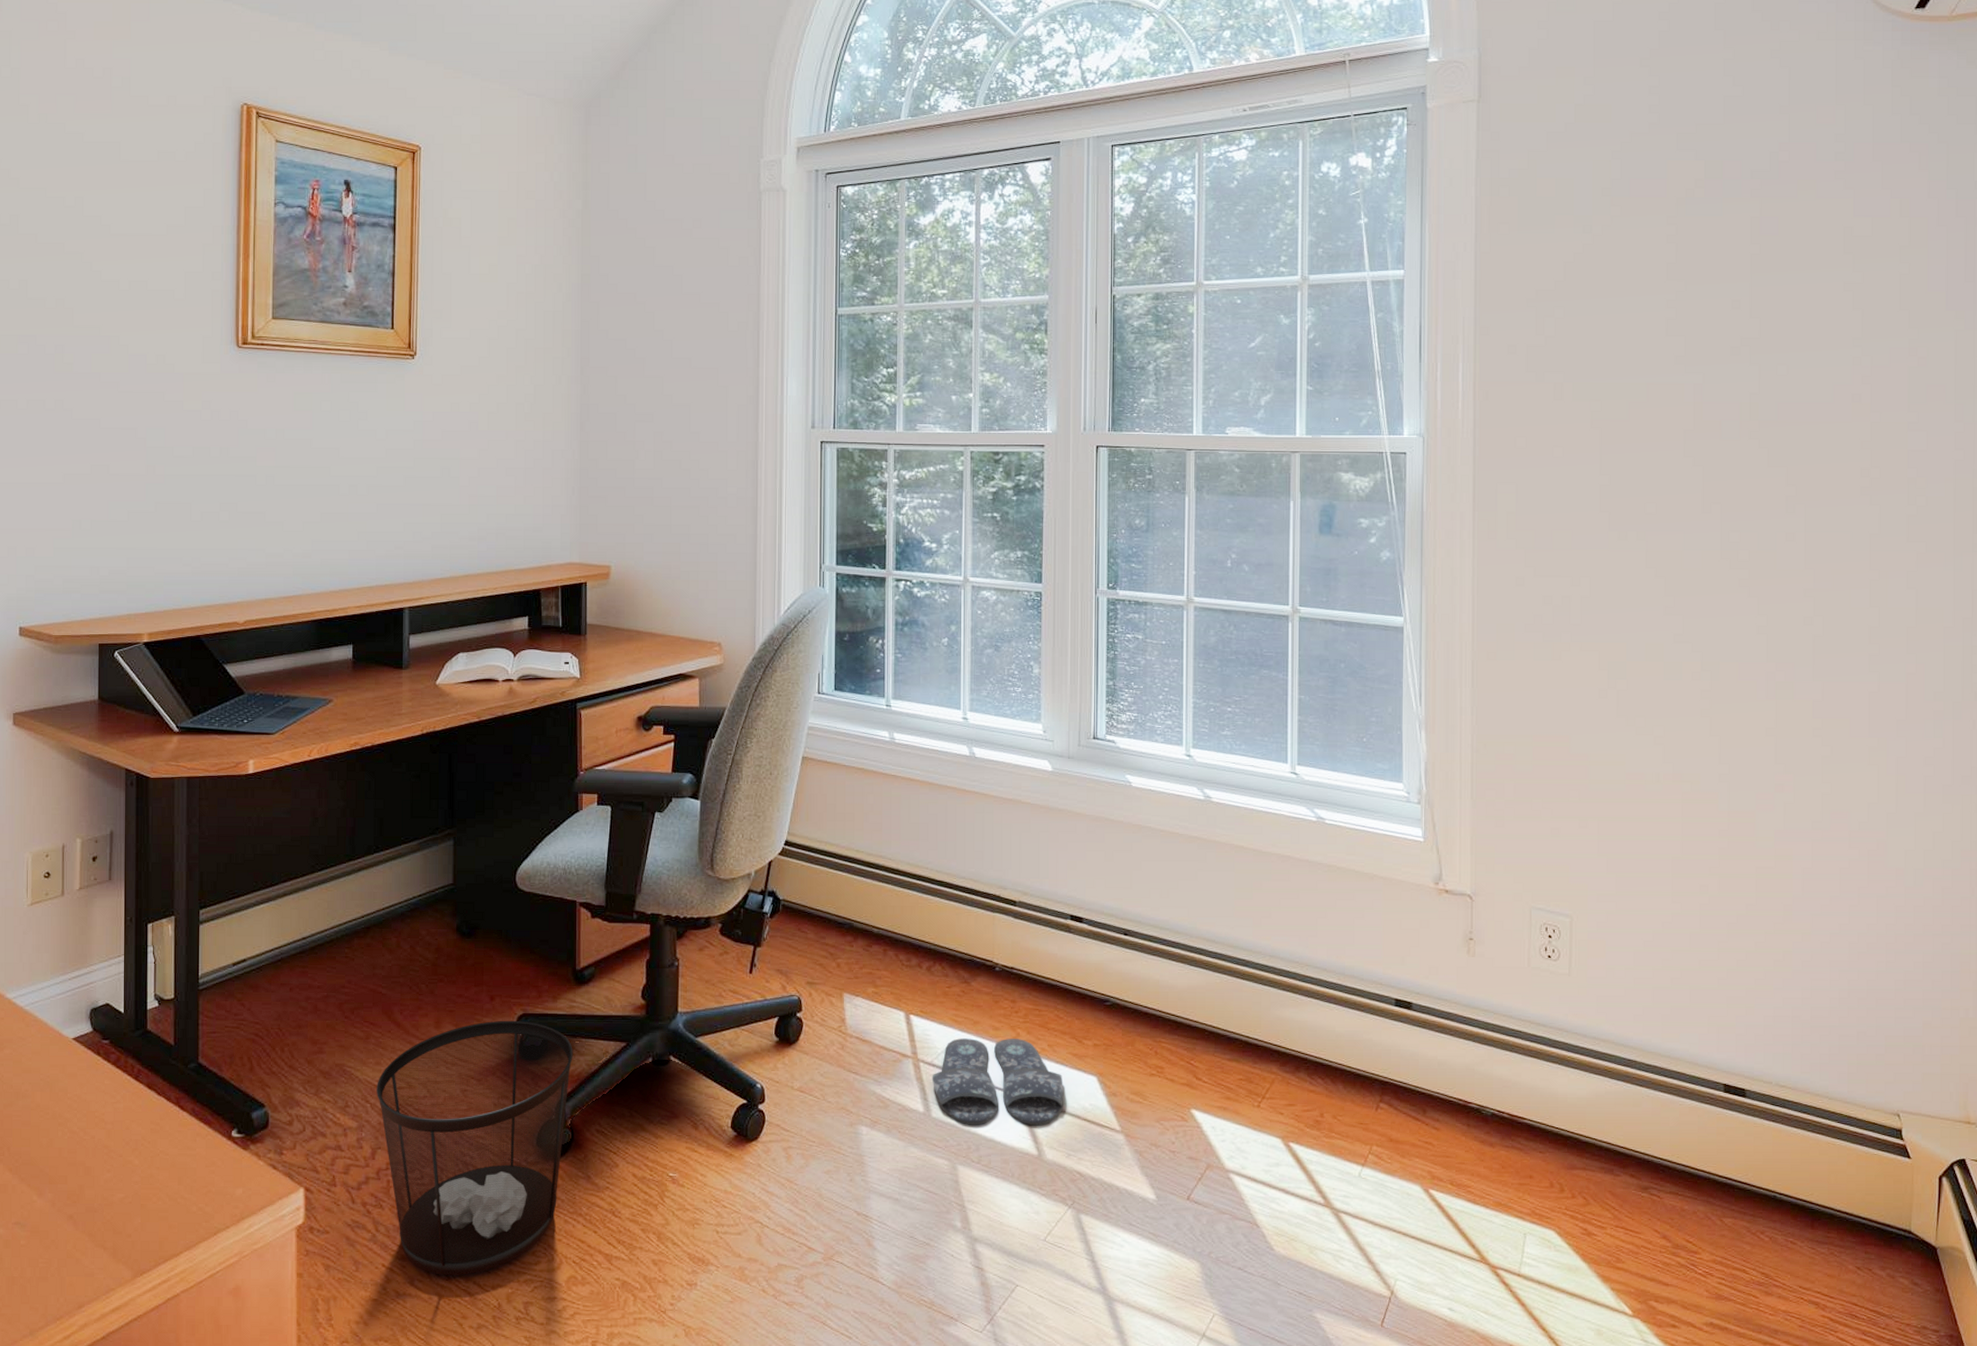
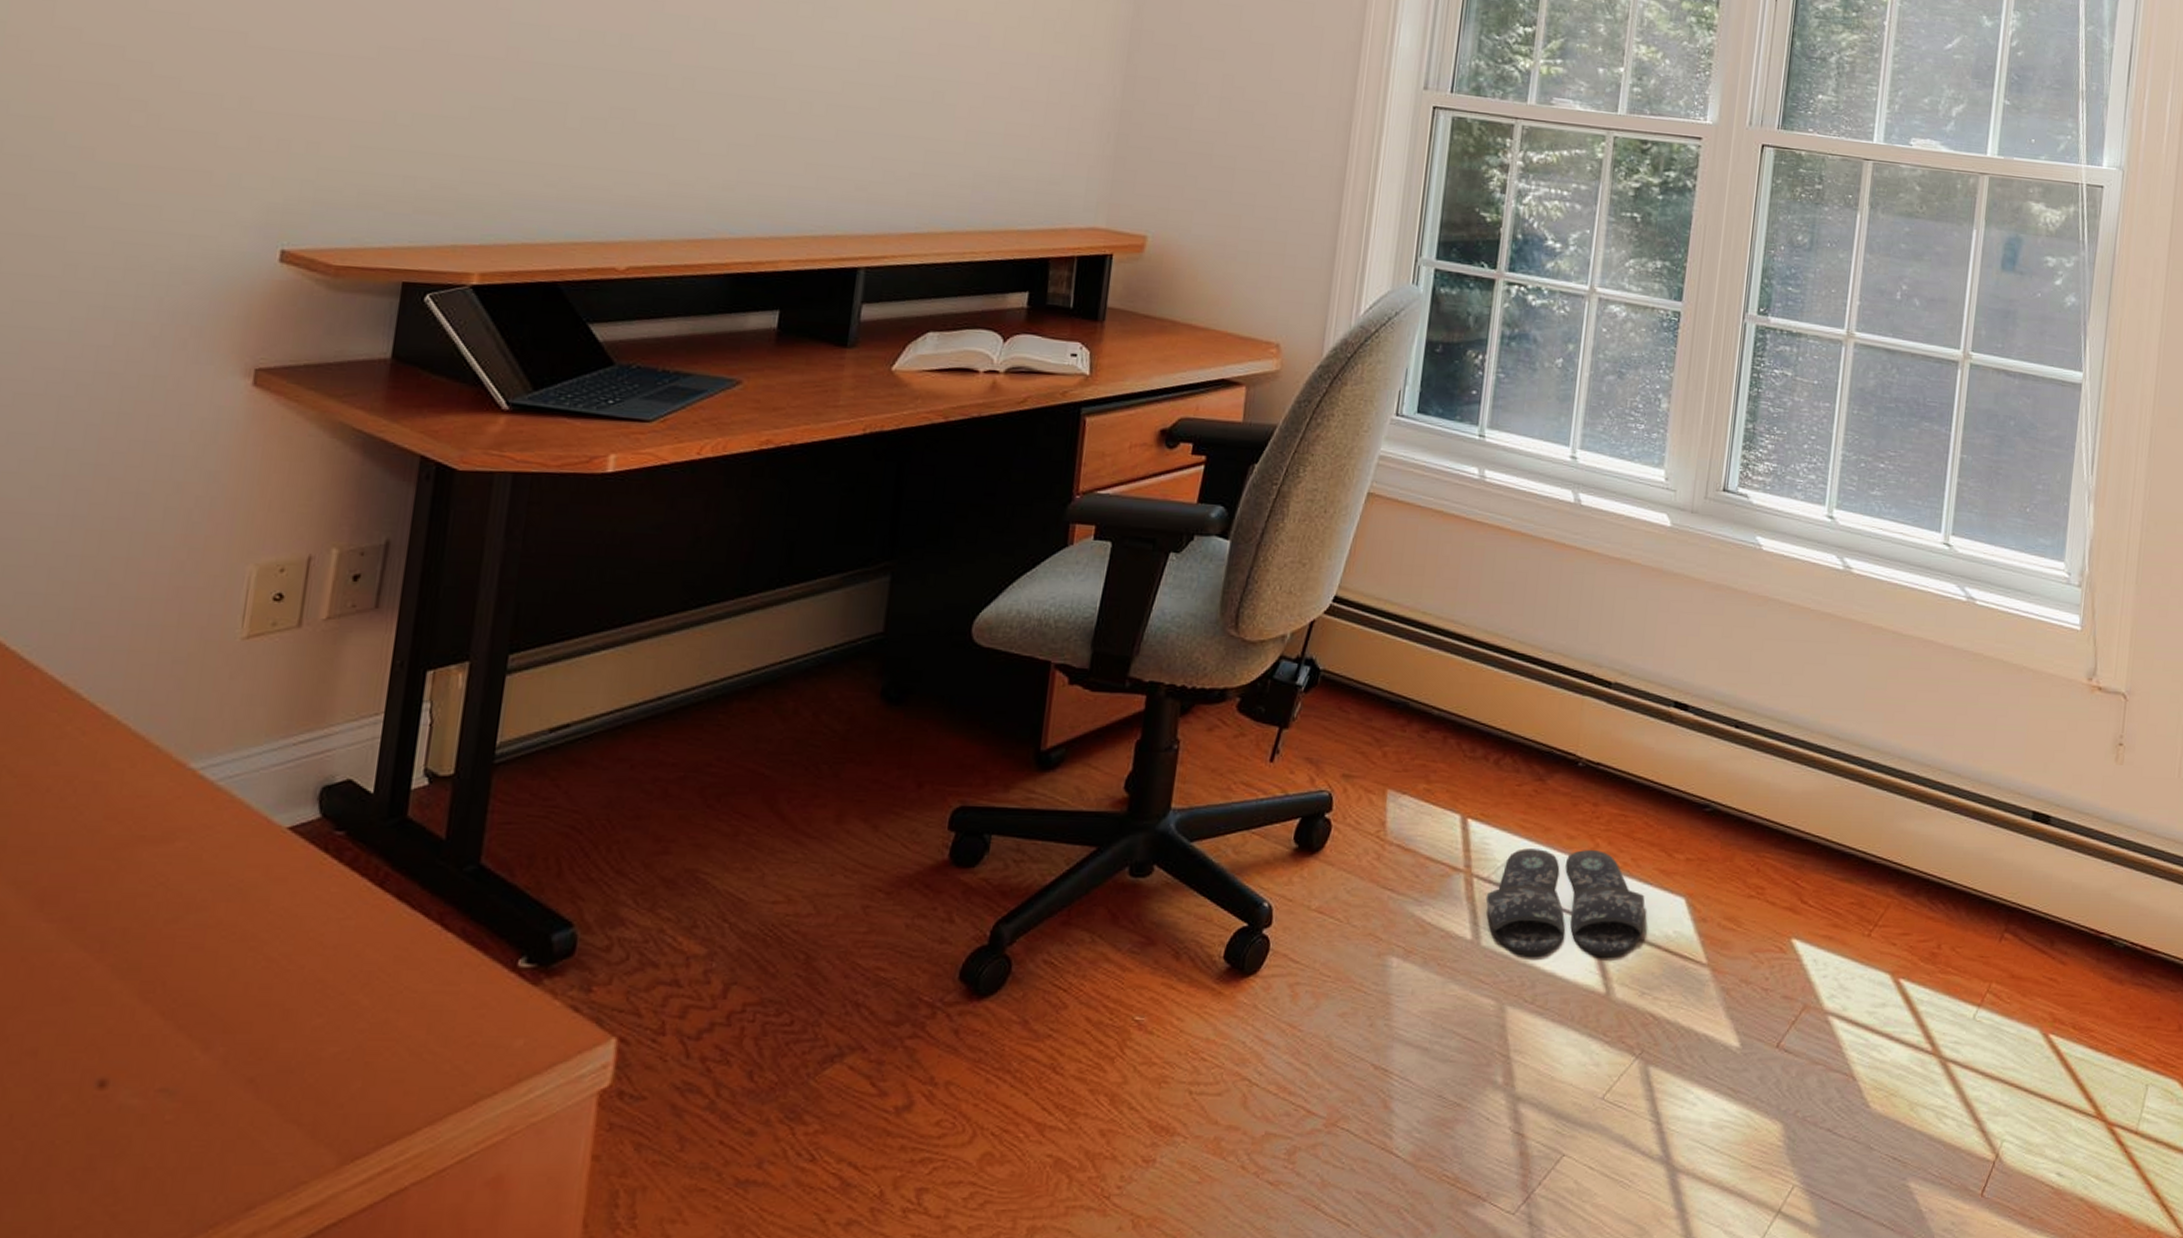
waste bin: present [377,1020,573,1275] -> none [740,814,1024,1154]

